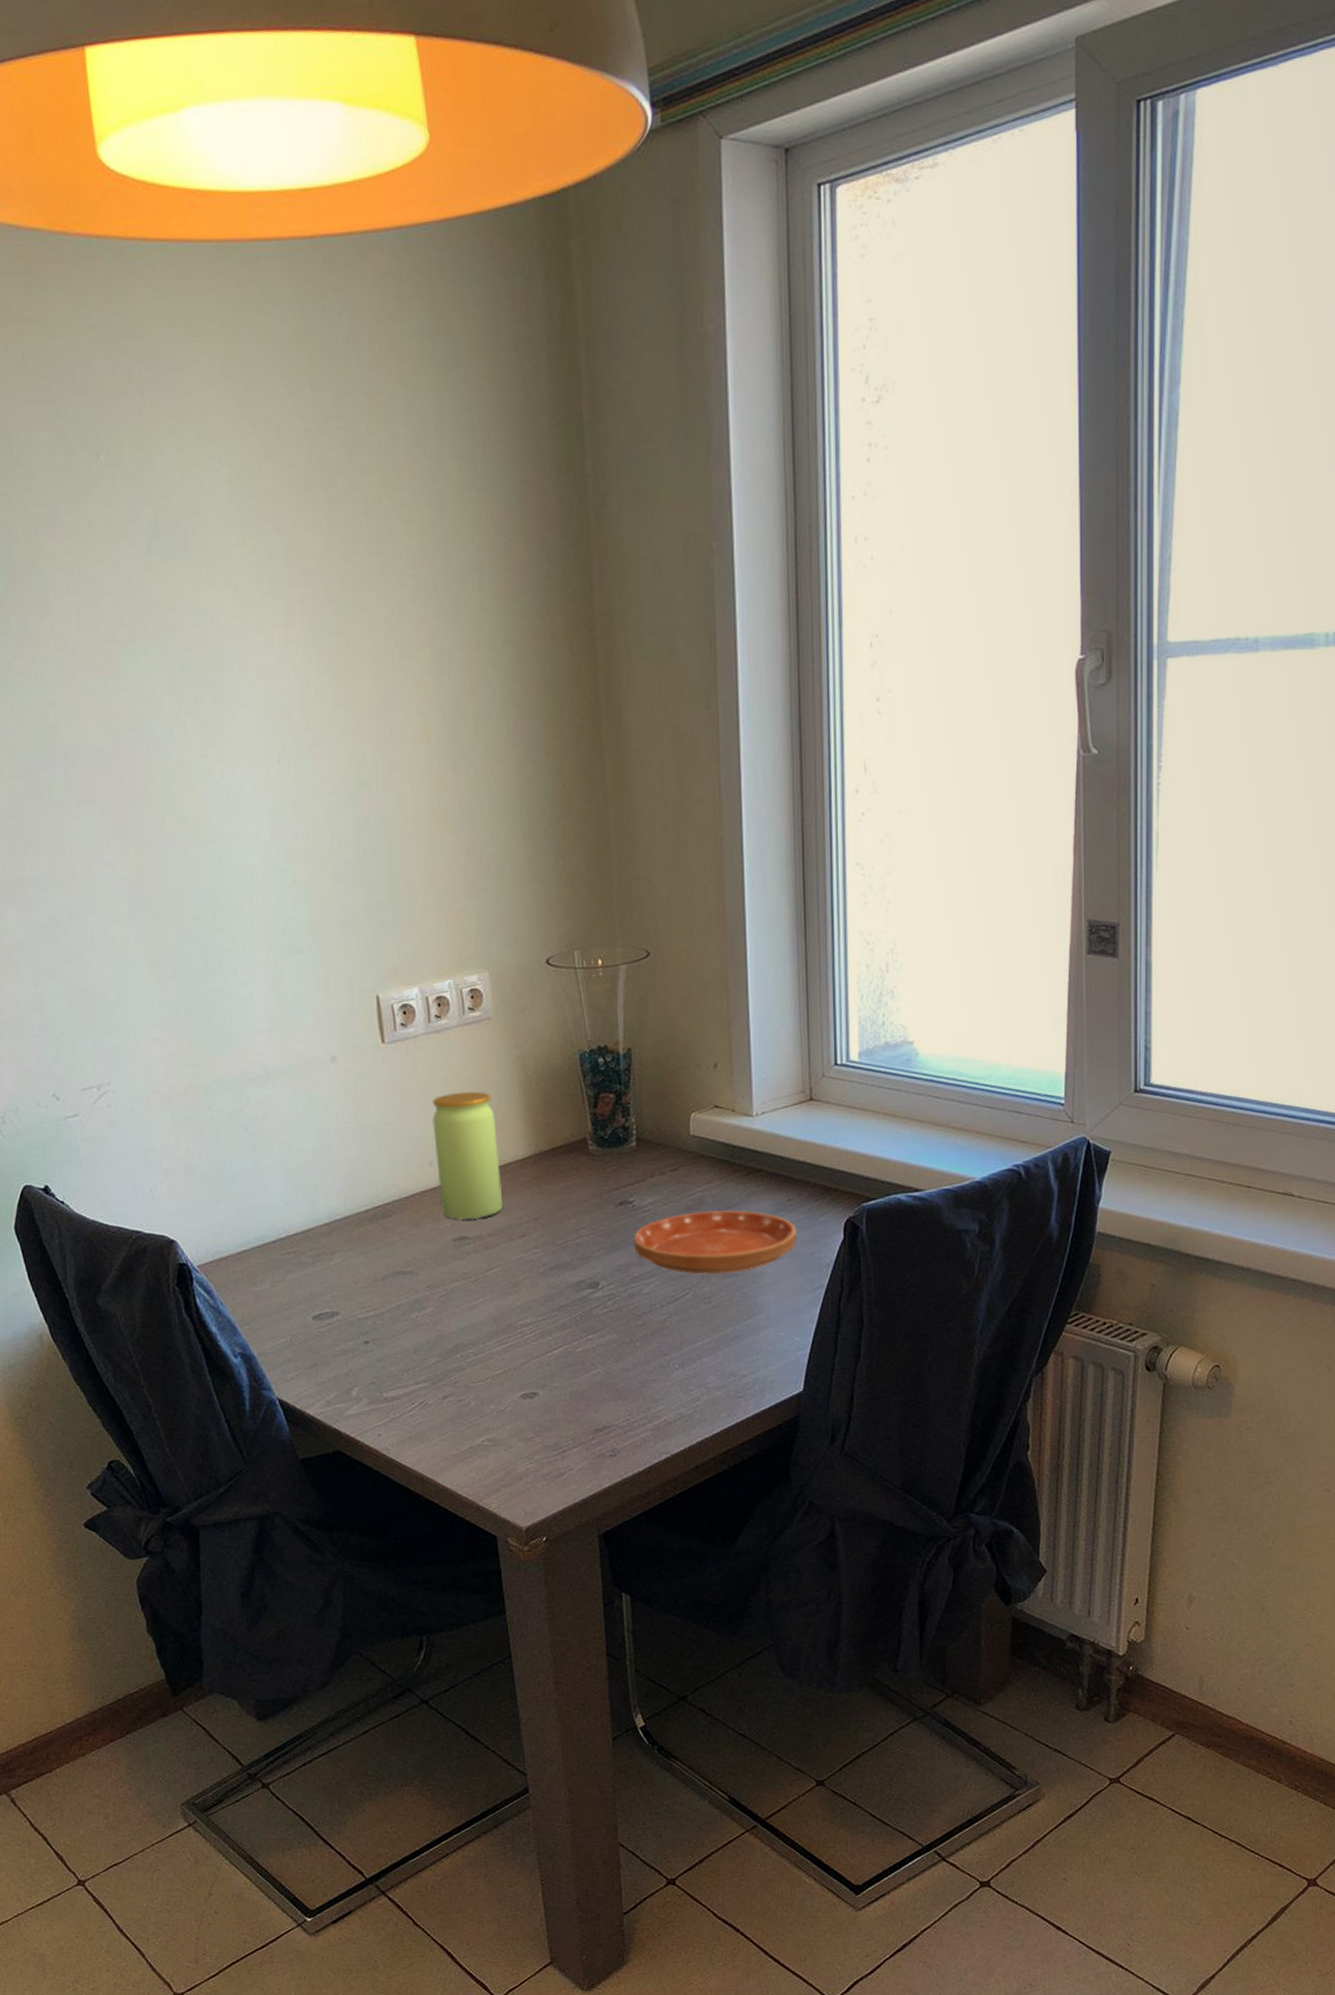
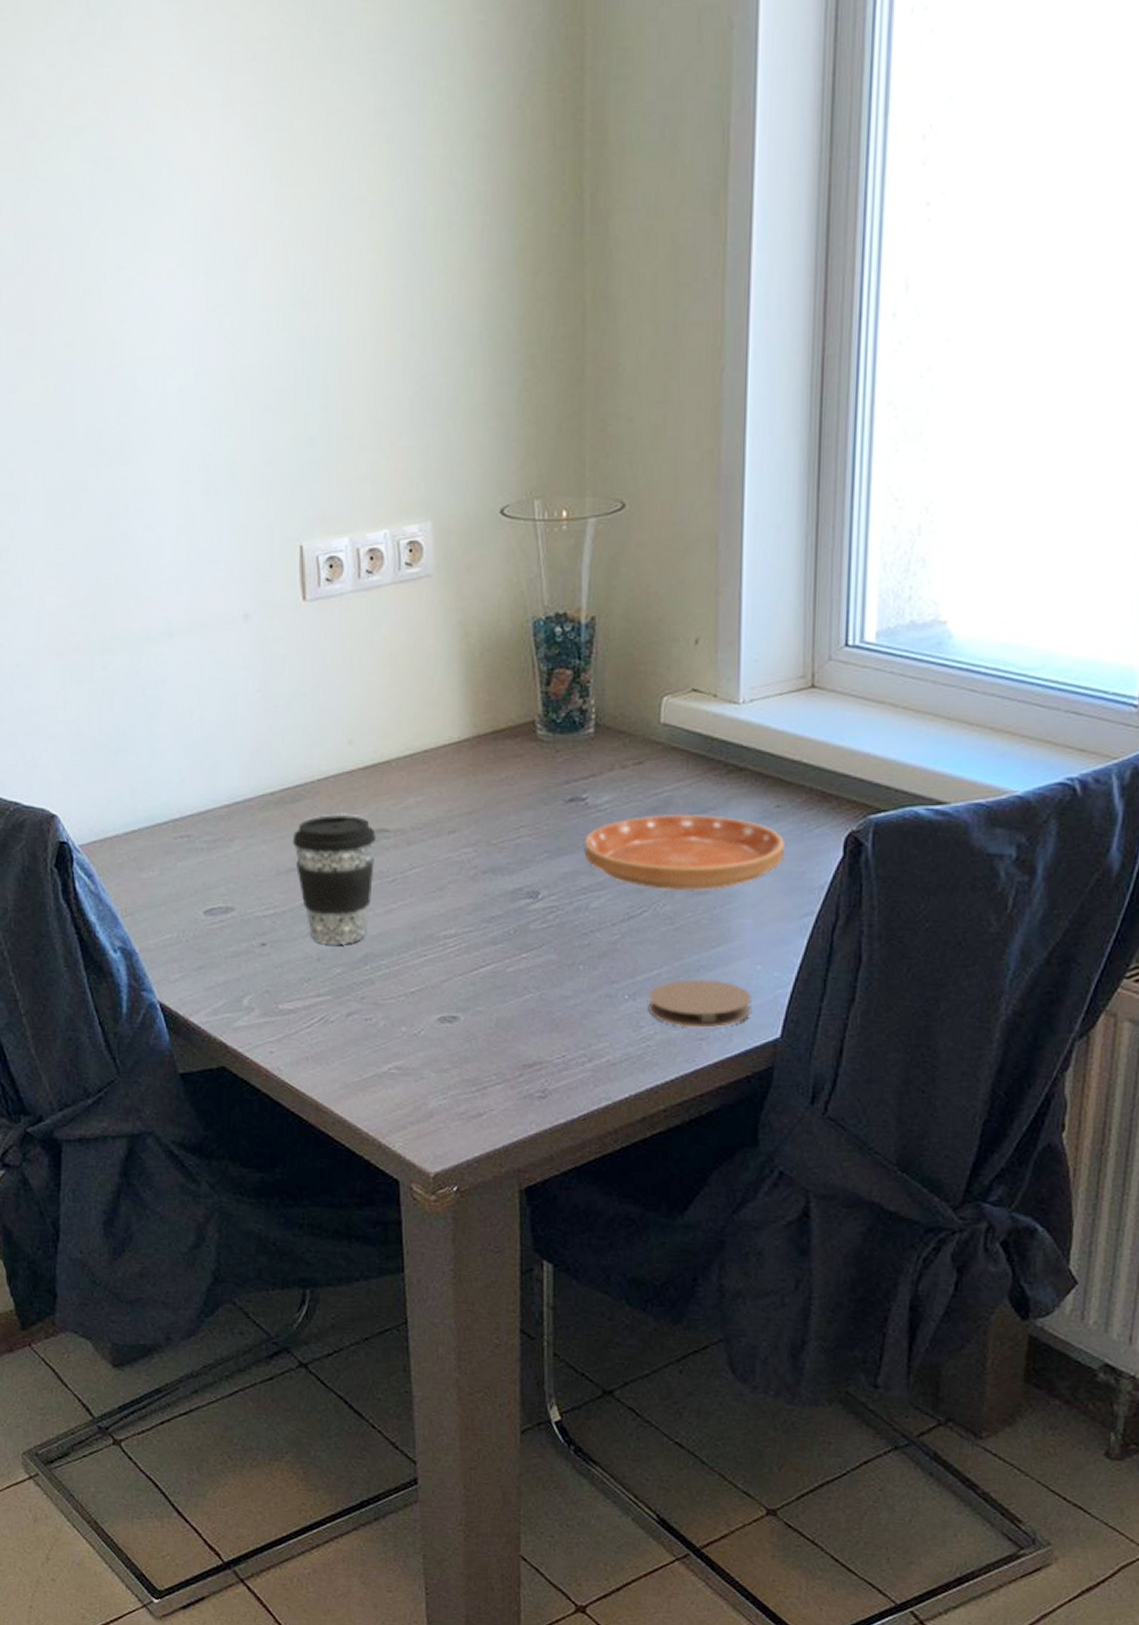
coffee cup: none [386,1226,459,1338] -> present [292,814,376,944]
jar: present [432,1091,504,1220] -> none [356,660,432,810]
coaster: none [694,1347,779,1388] -> present [648,979,752,1028]

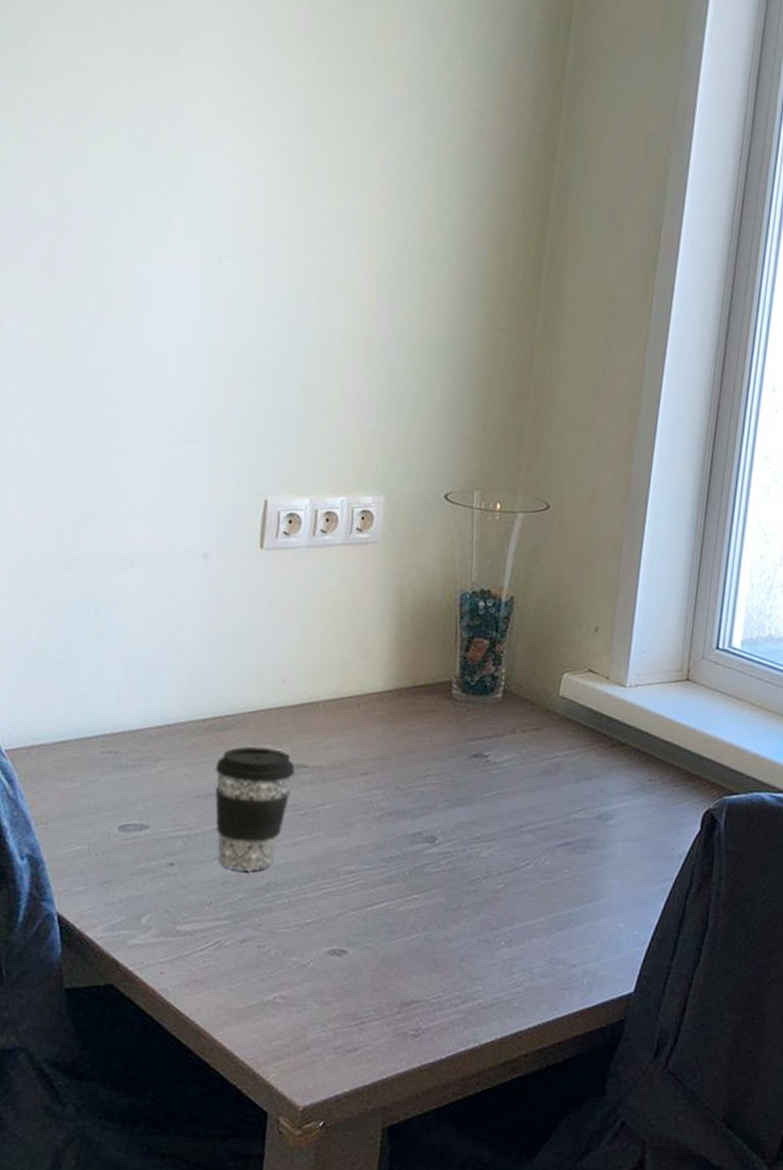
saucer: present [584,813,785,891] -> none [480,777,653,850]
coaster: present [648,979,752,1028] -> none [521,931,613,979]

